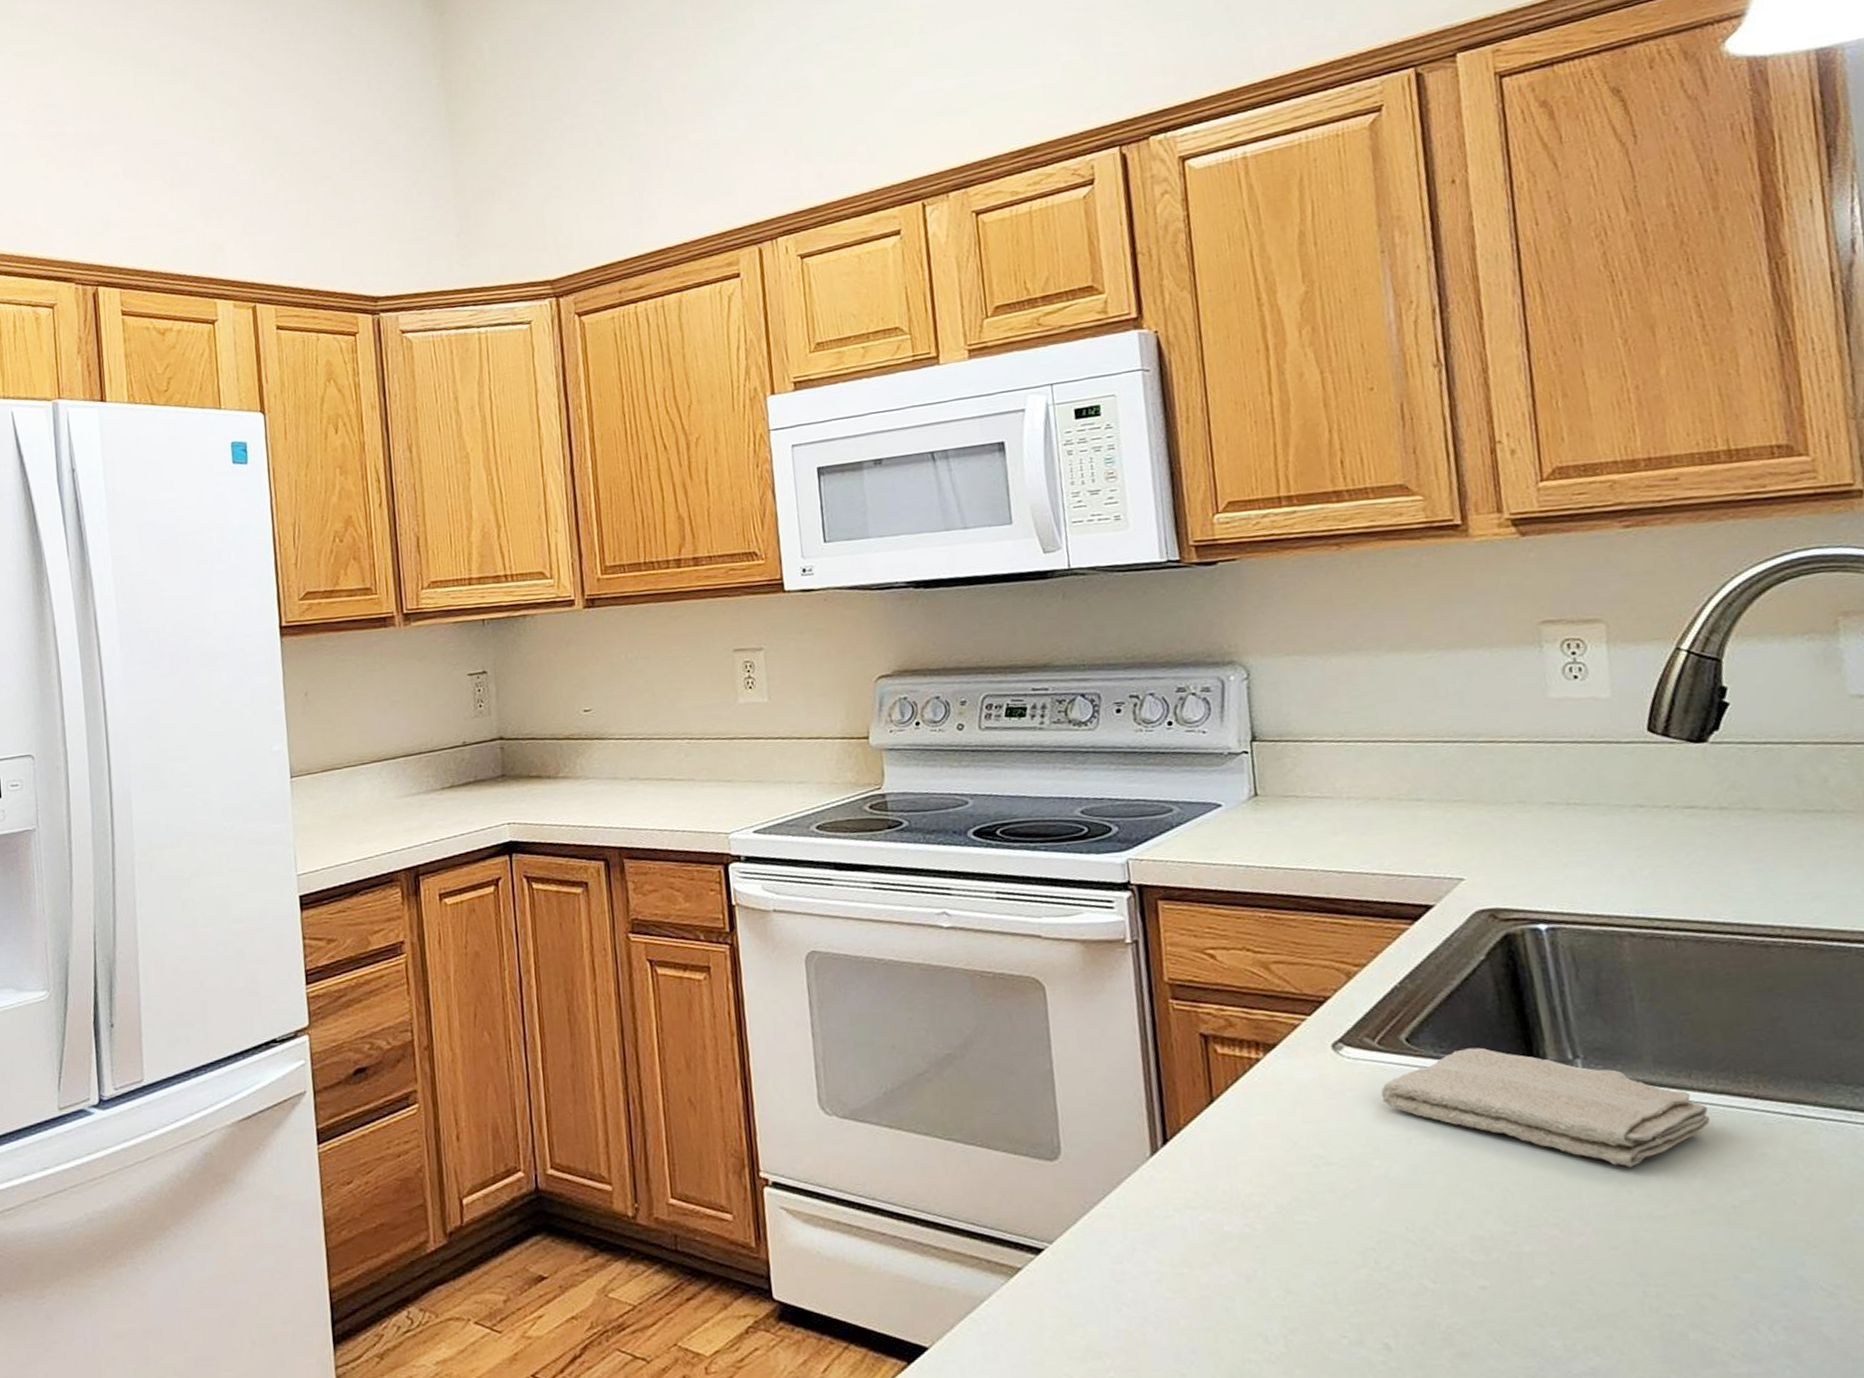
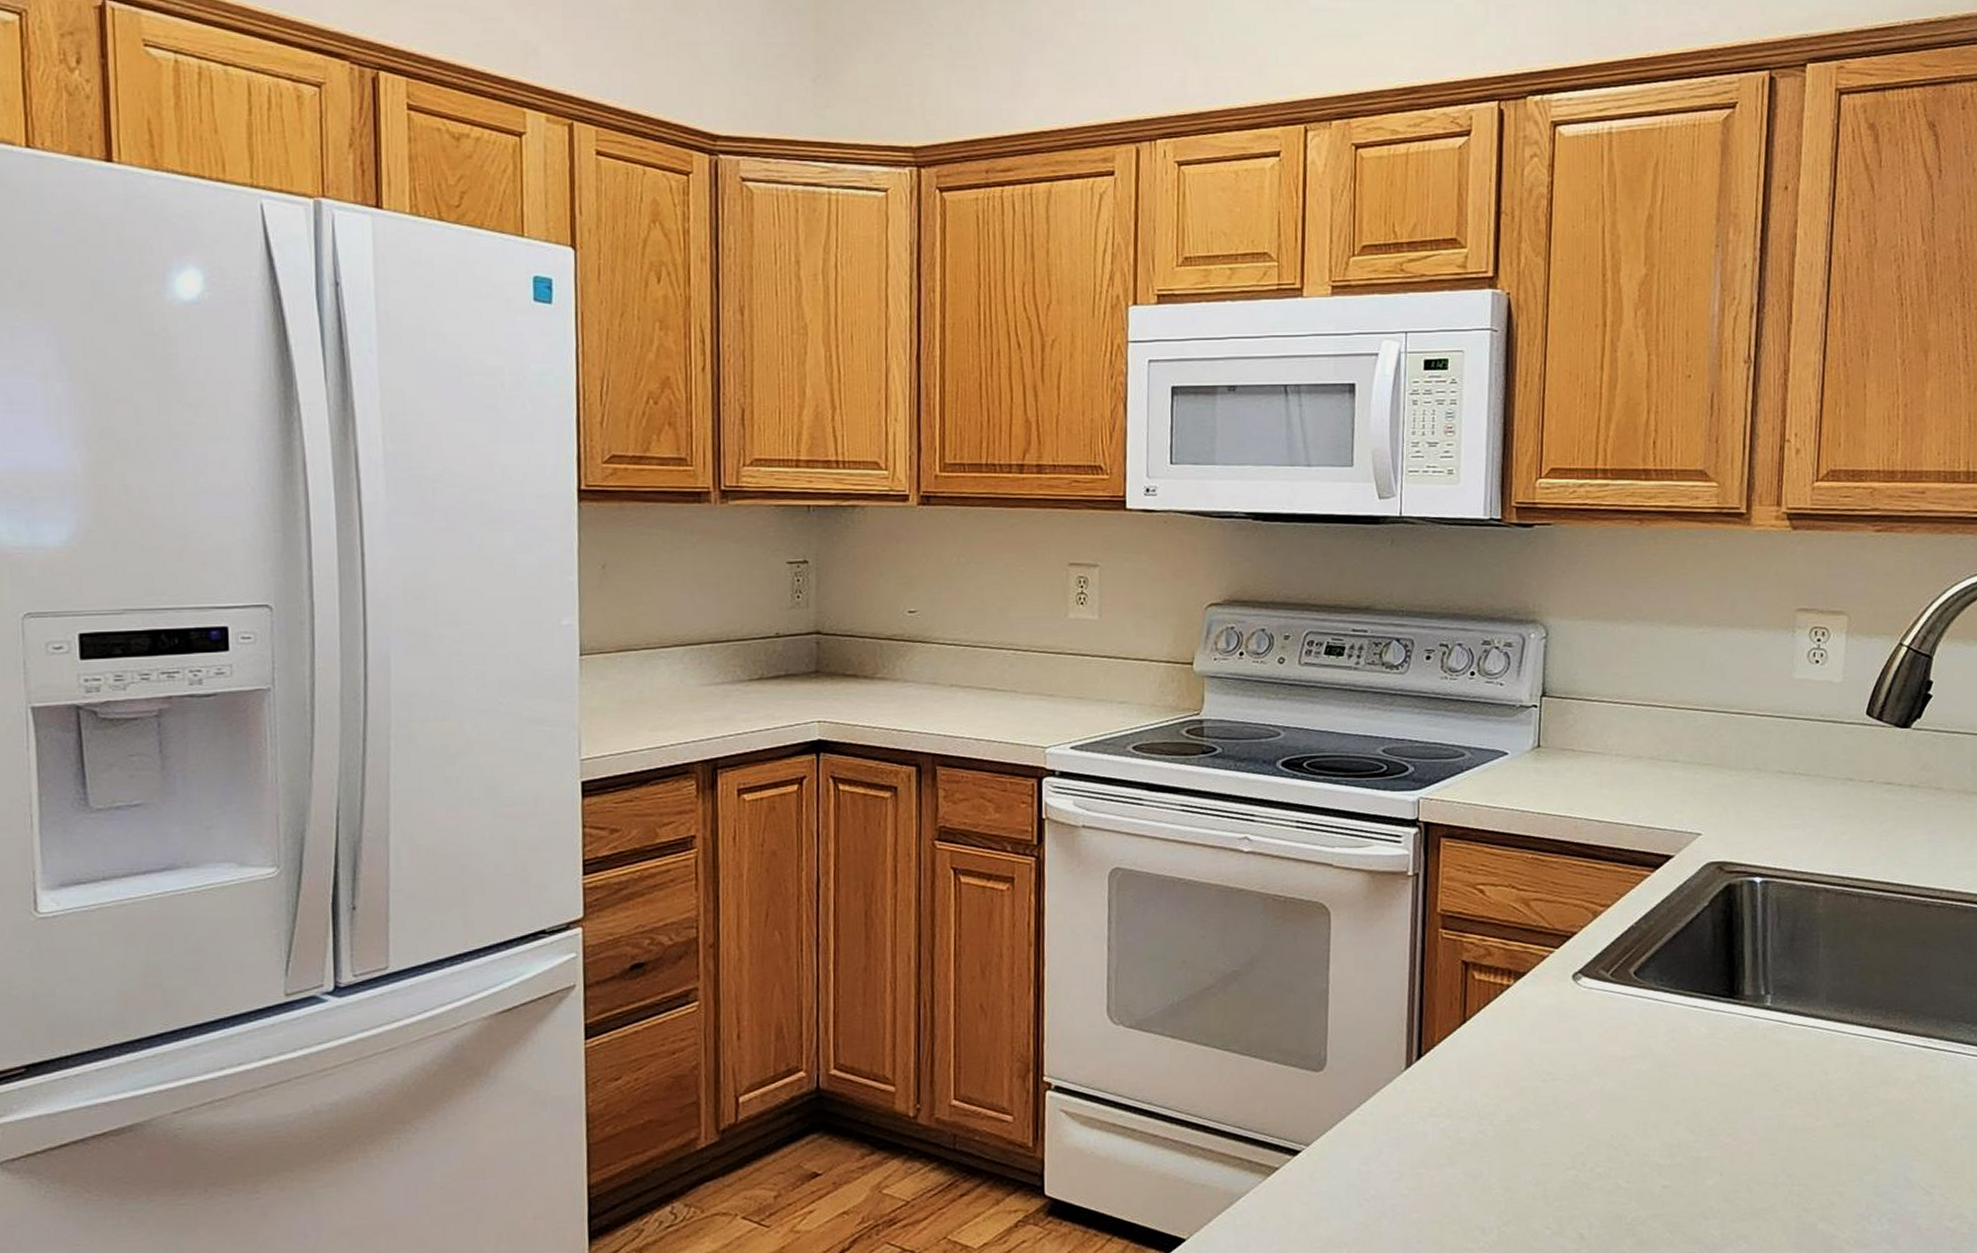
washcloth: present [1381,1047,1711,1167] -> none [1607,982,1862,1087]

